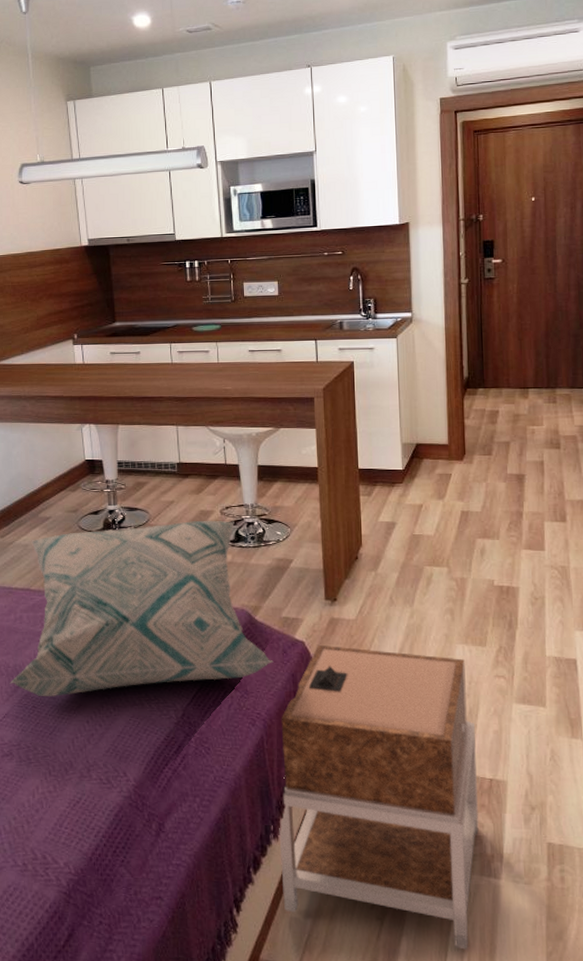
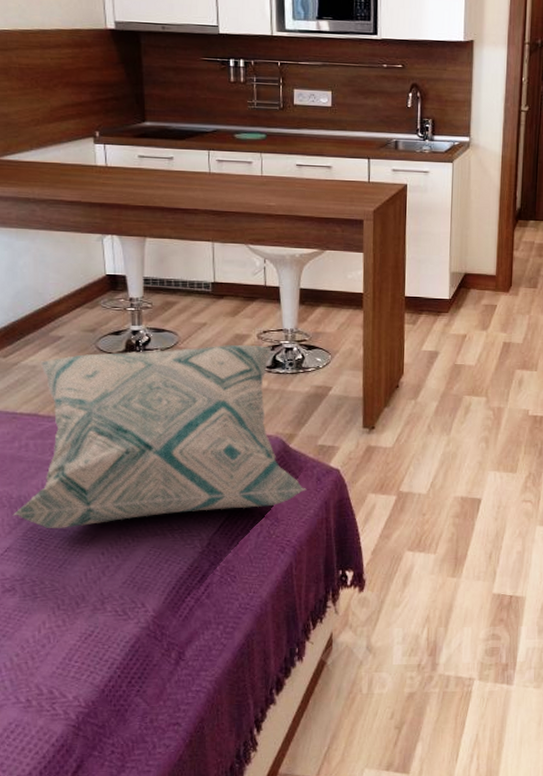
nightstand: present [279,644,479,950] -> none [303,472,500,749]

